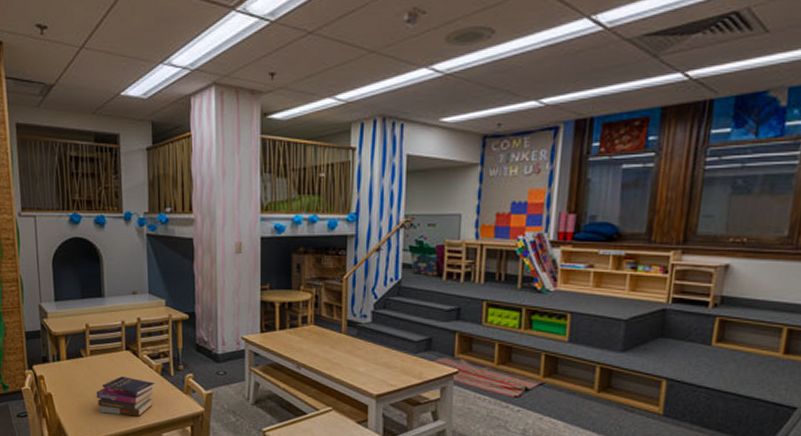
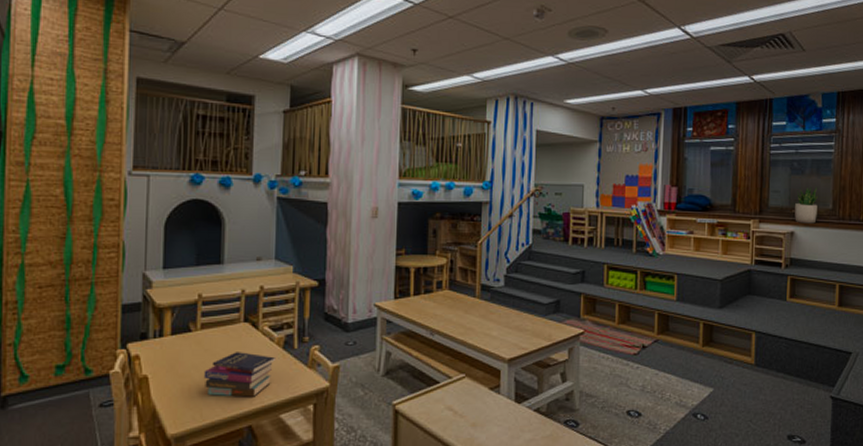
planter: none [732,209,770,255] -> present [795,187,819,224]

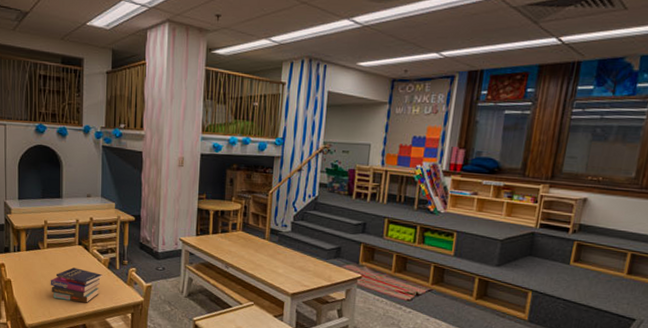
planter: present [795,187,819,224] -> none [589,154,622,192]

